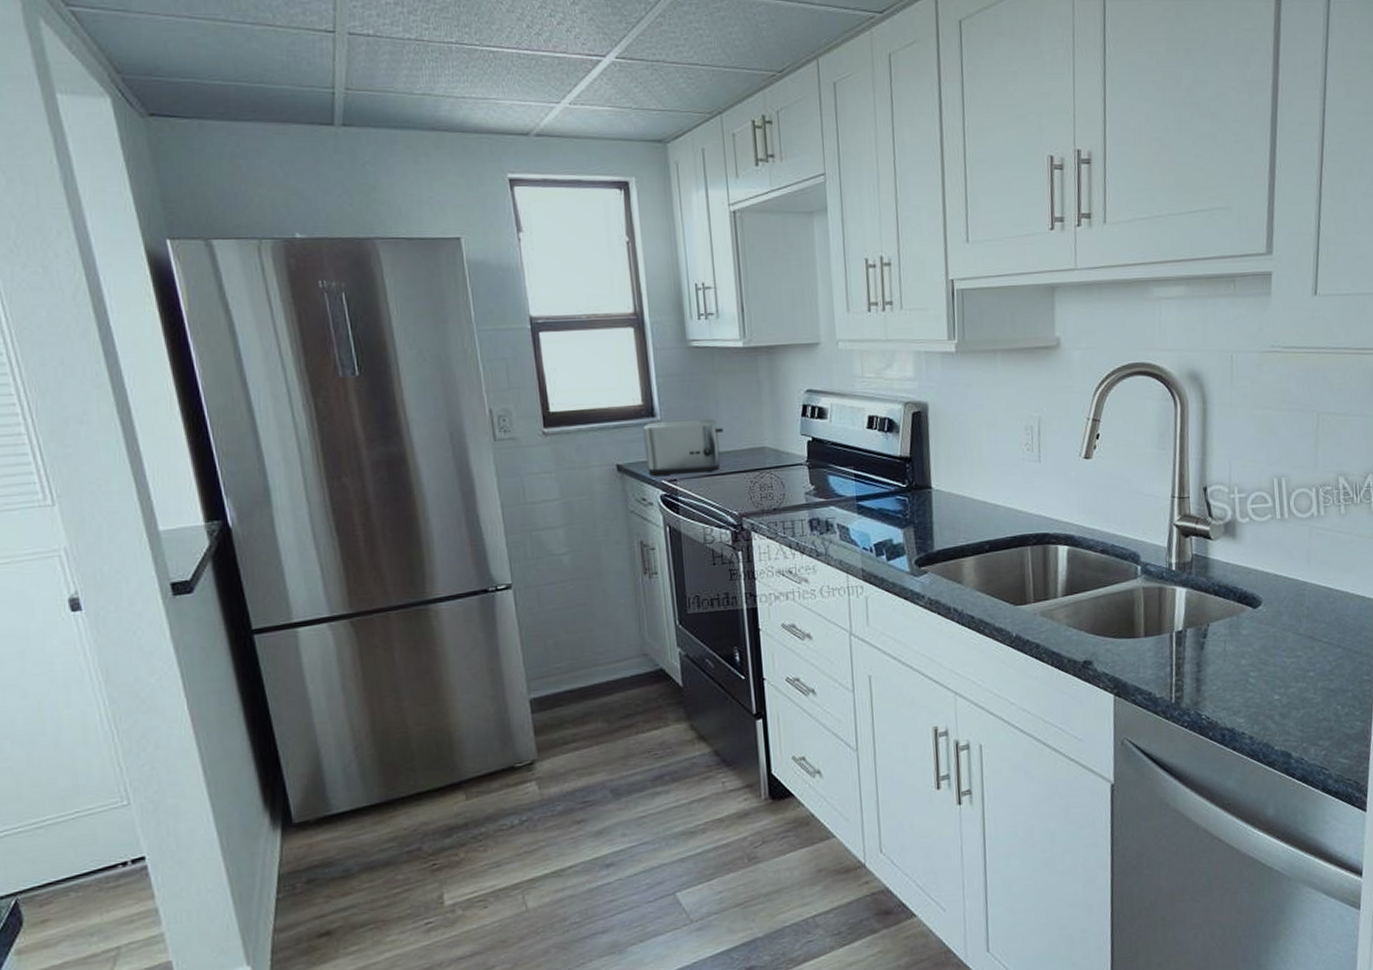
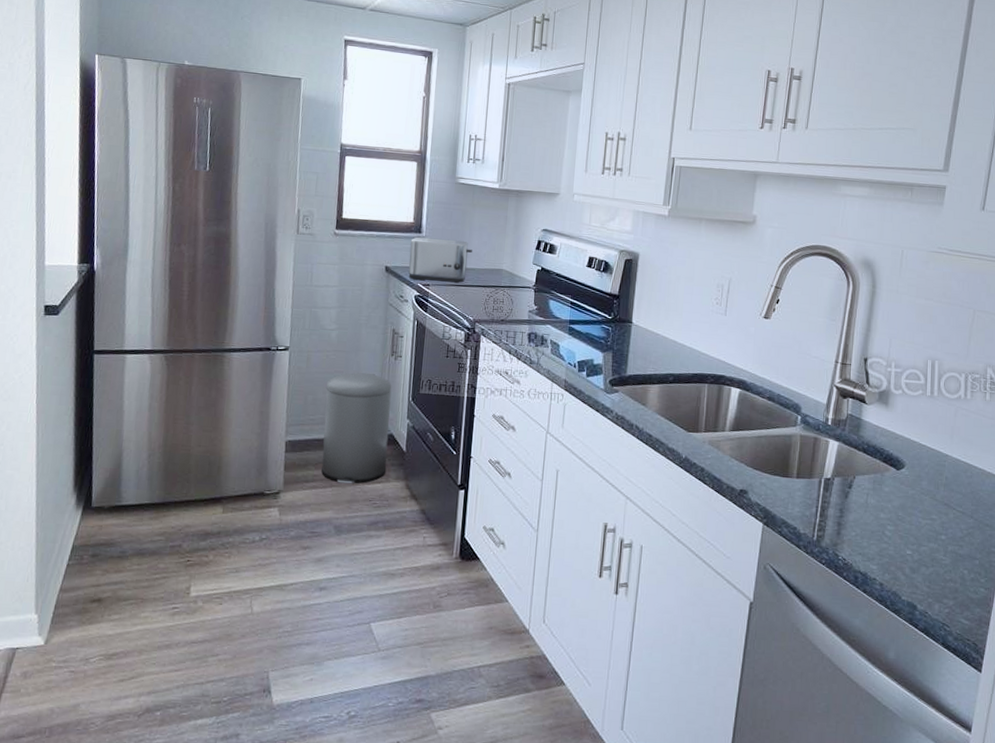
pedal bin: none [567,599,663,738] -> present [321,372,392,484]

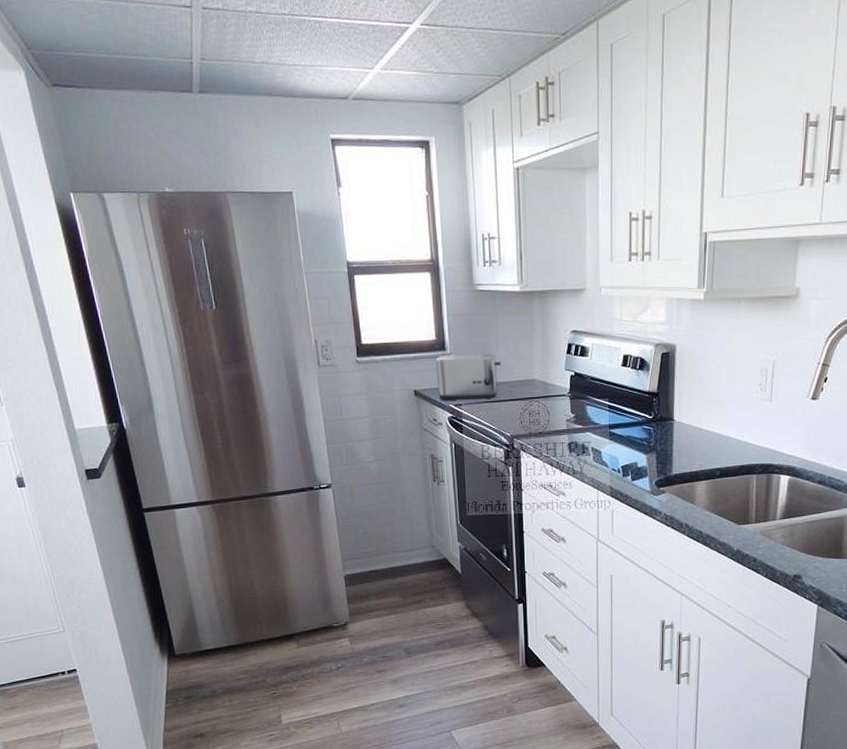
pedal bin: present [321,372,392,484] -> none [373,501,445,610]

